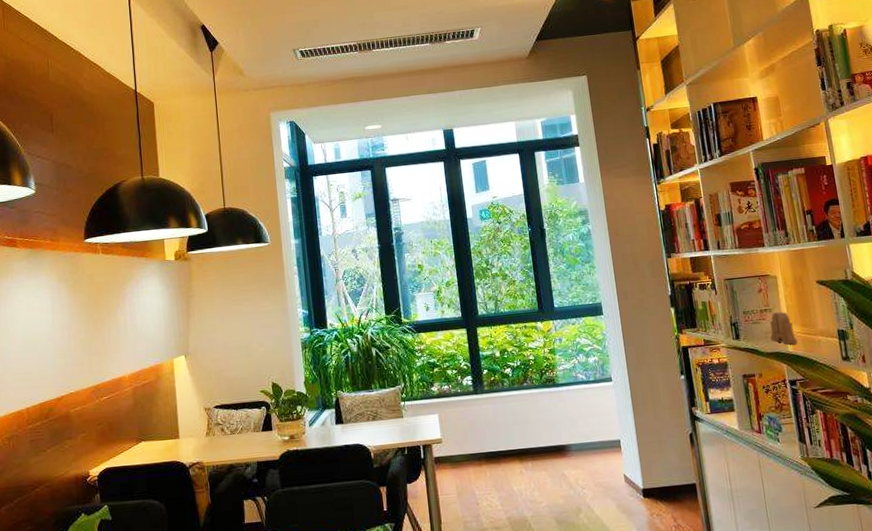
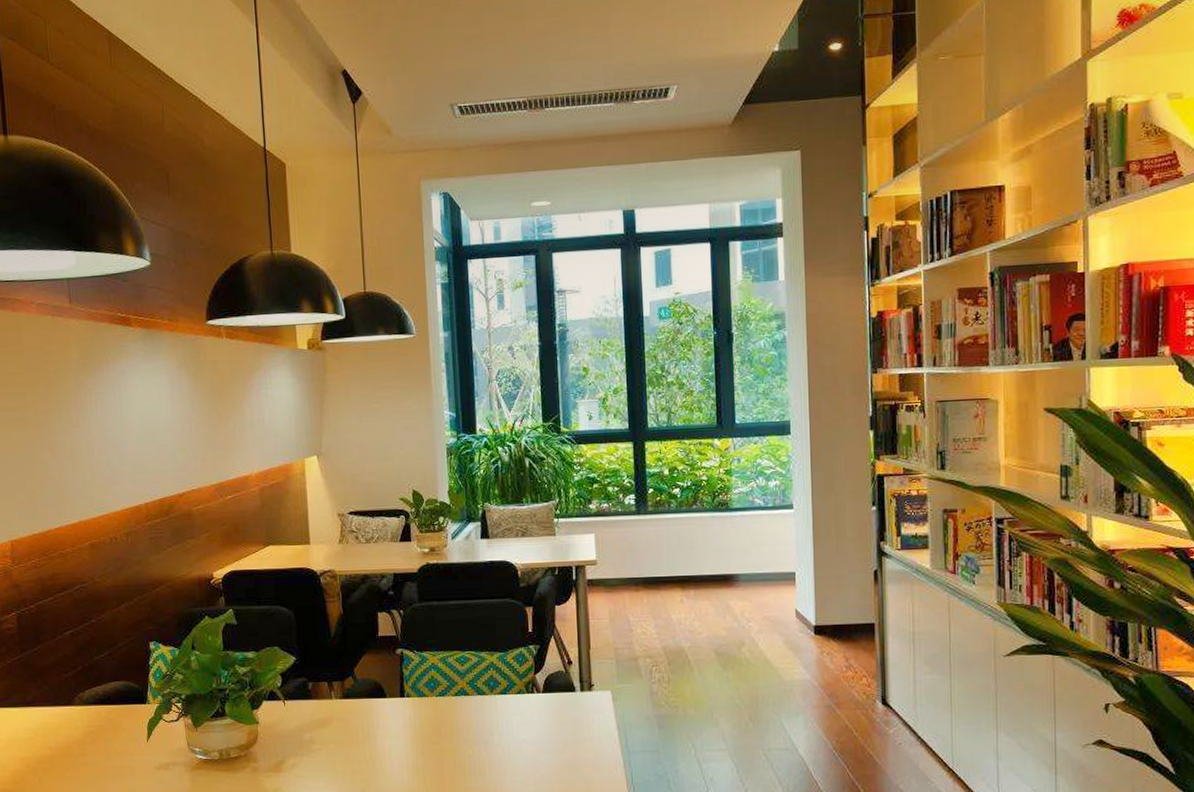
bookend: present [769,312,798,345] -> none [981,441,1012,479]

